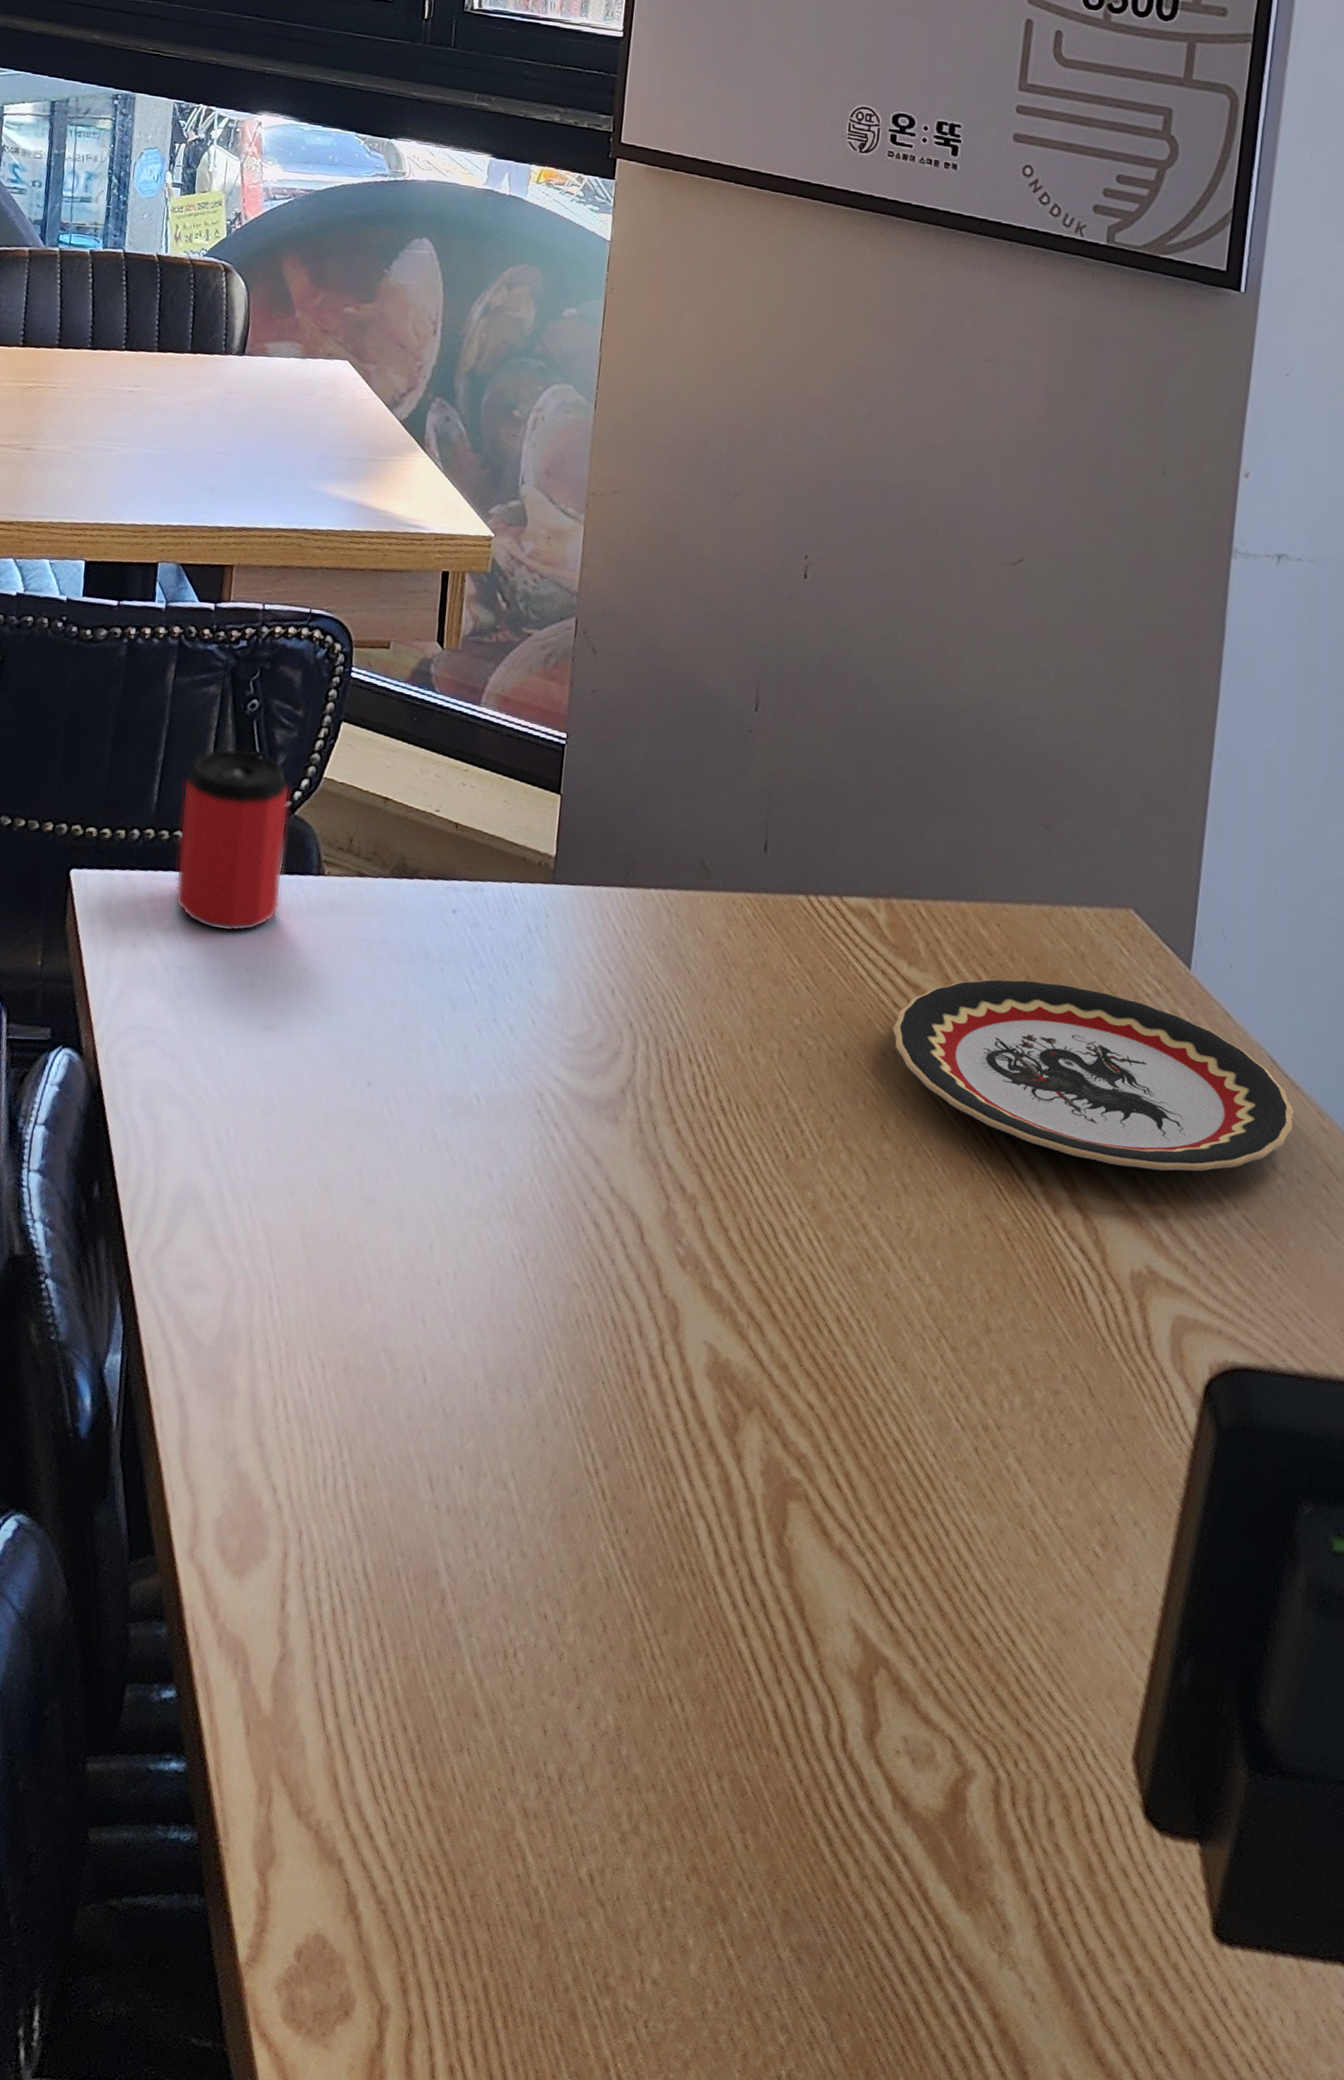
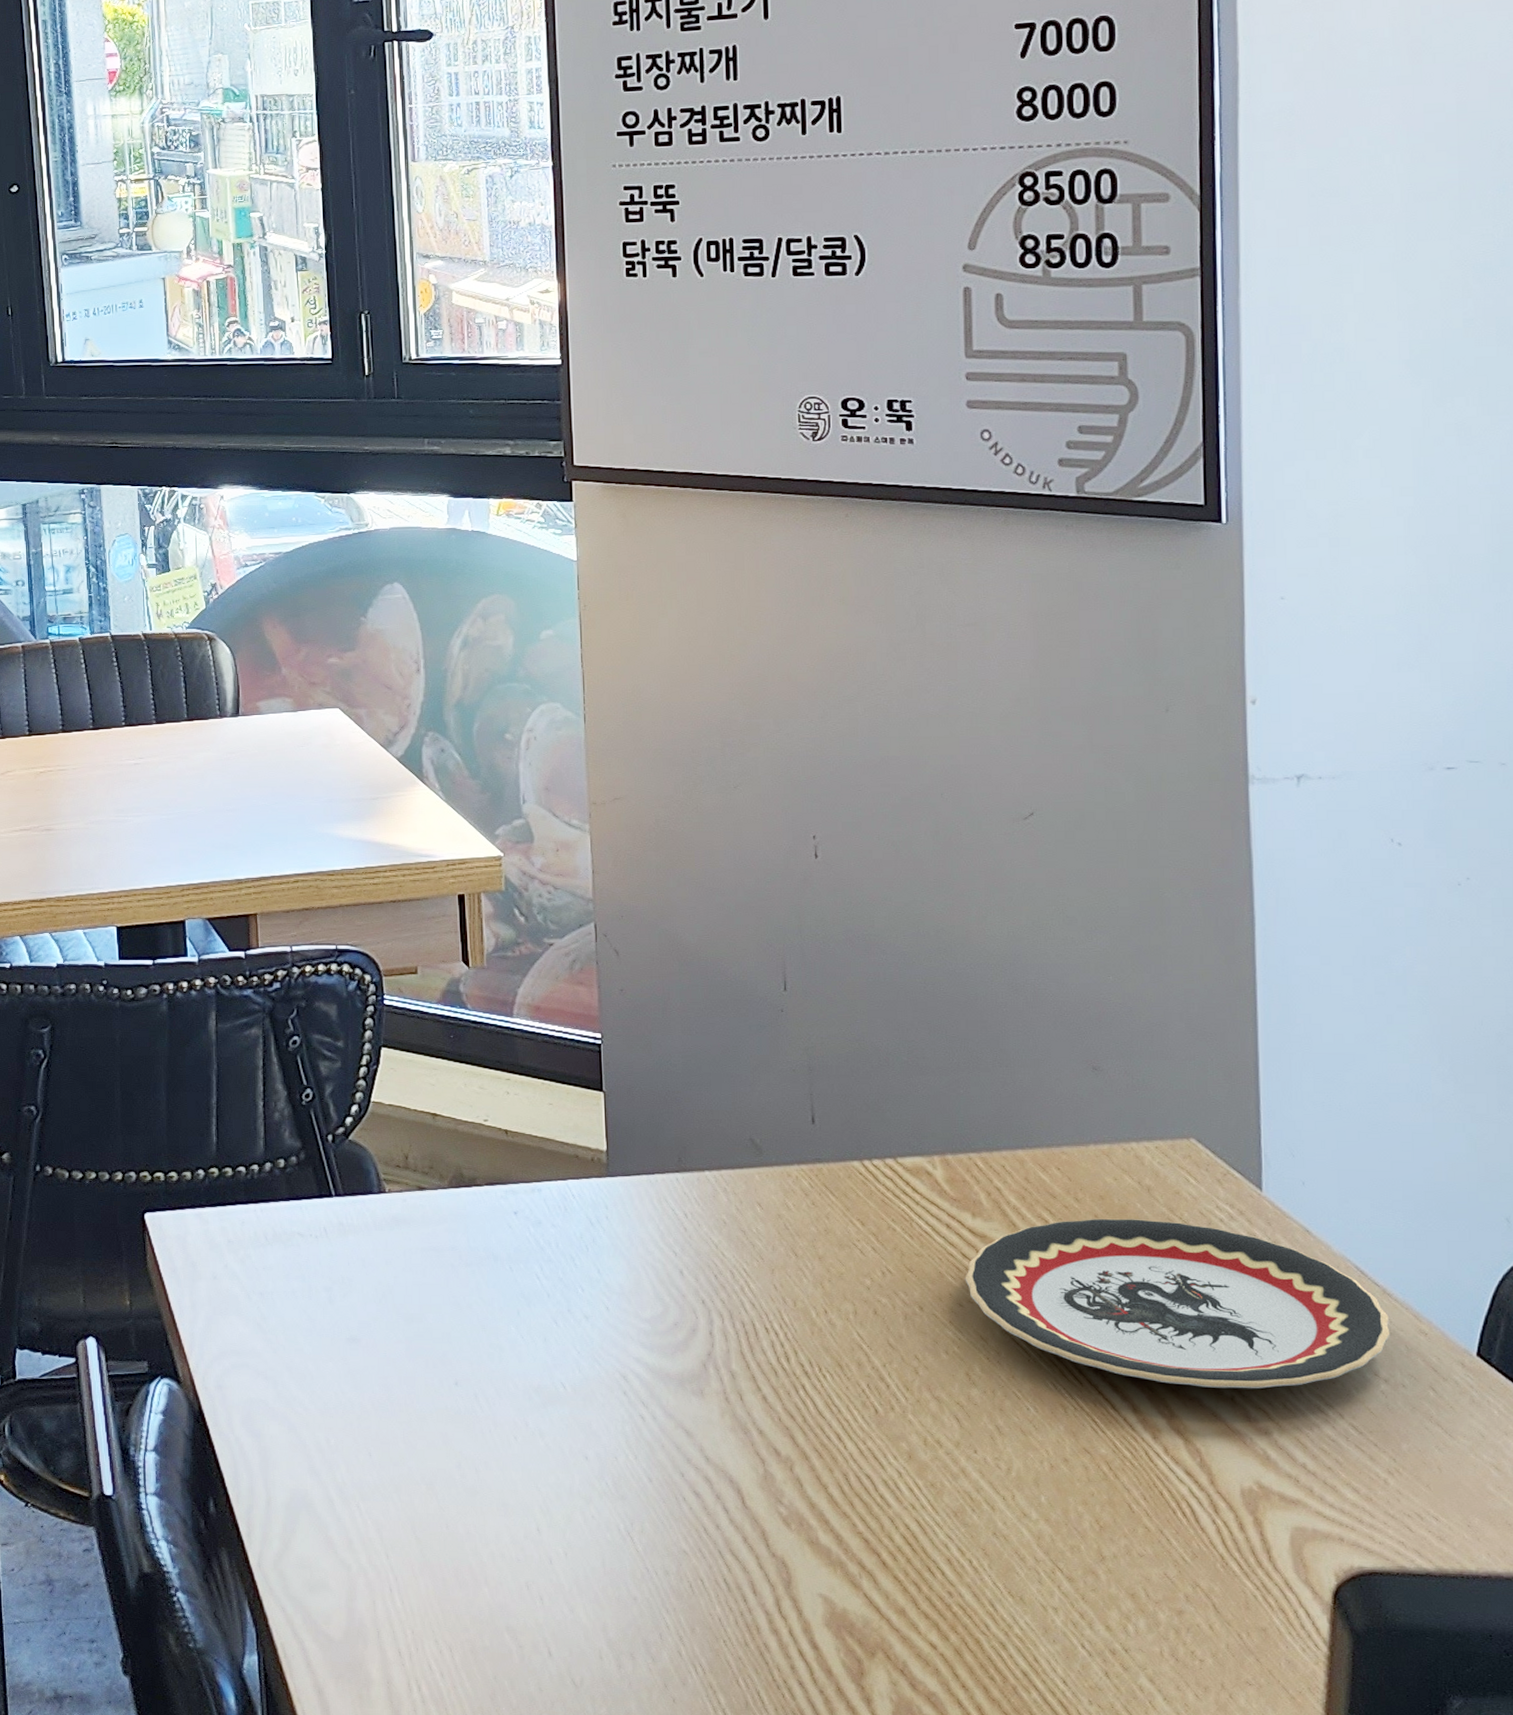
can: present [174,747,291,933] -> none [239,1083,347,1256]

